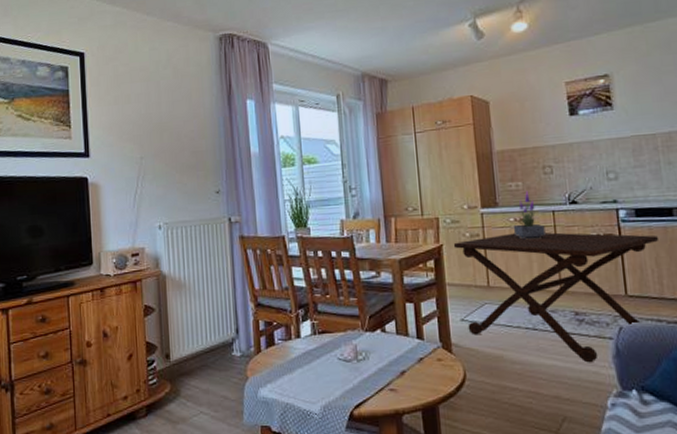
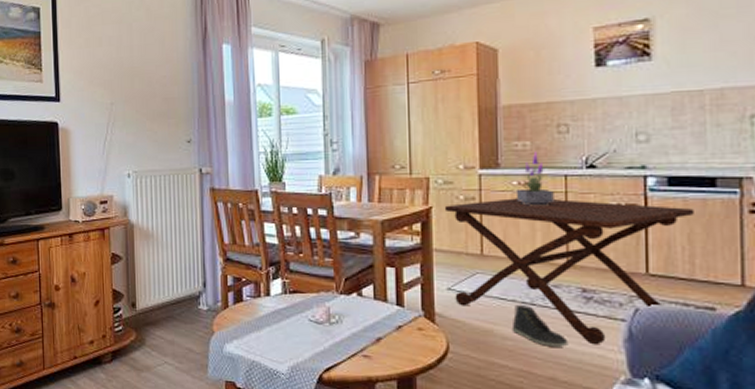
sneaker: none [518,331,568,367] -> present [511,305,569,347]

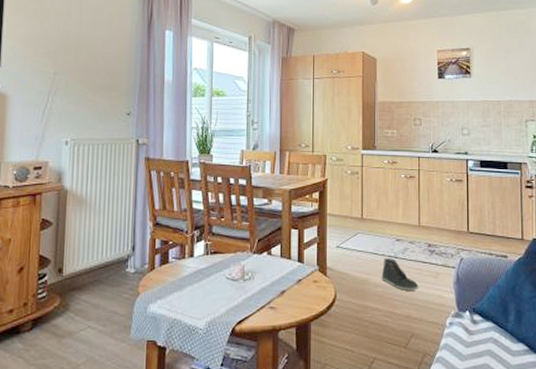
side table: present [444,198,694,345] -> none [336,173,495,288]
potted plant: present [515,151,554,206] -> none [386,138,411,180]

